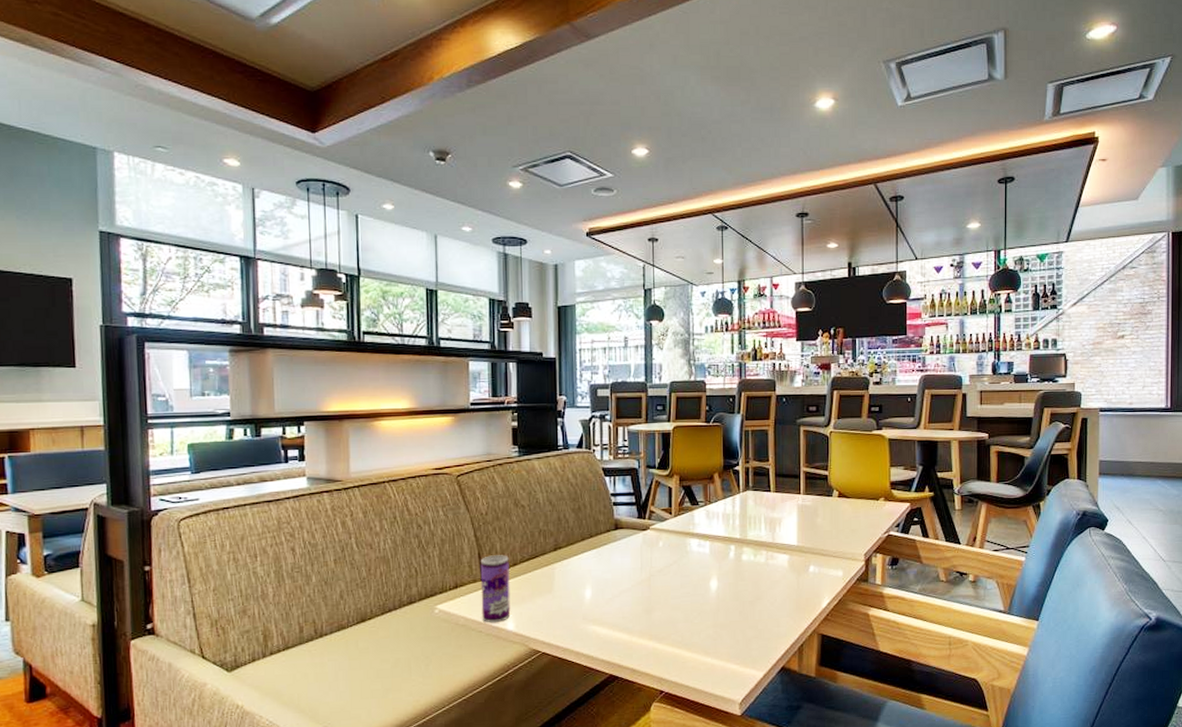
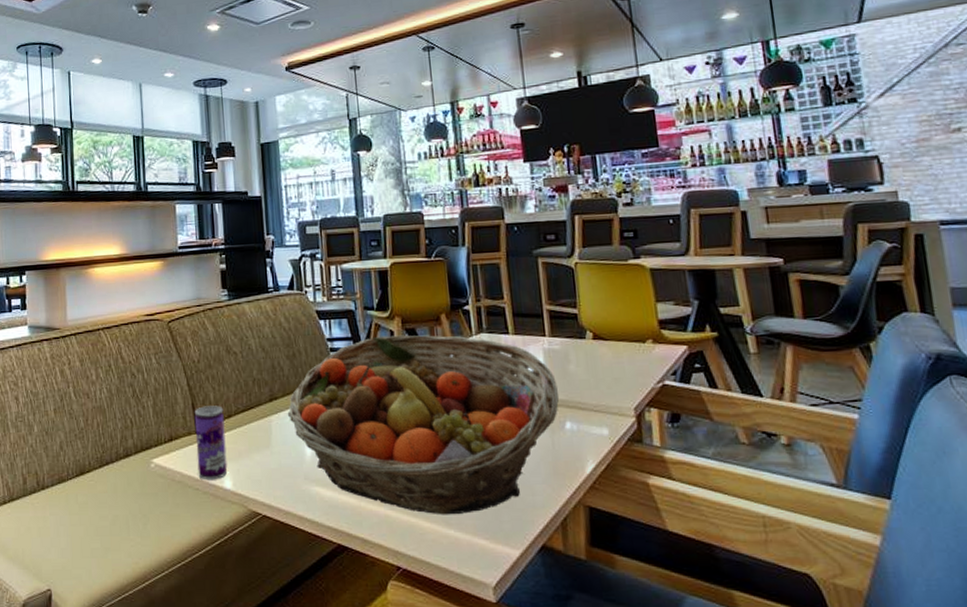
fruit basket: none [570,491,807,646] -> present [287,334,559,515]

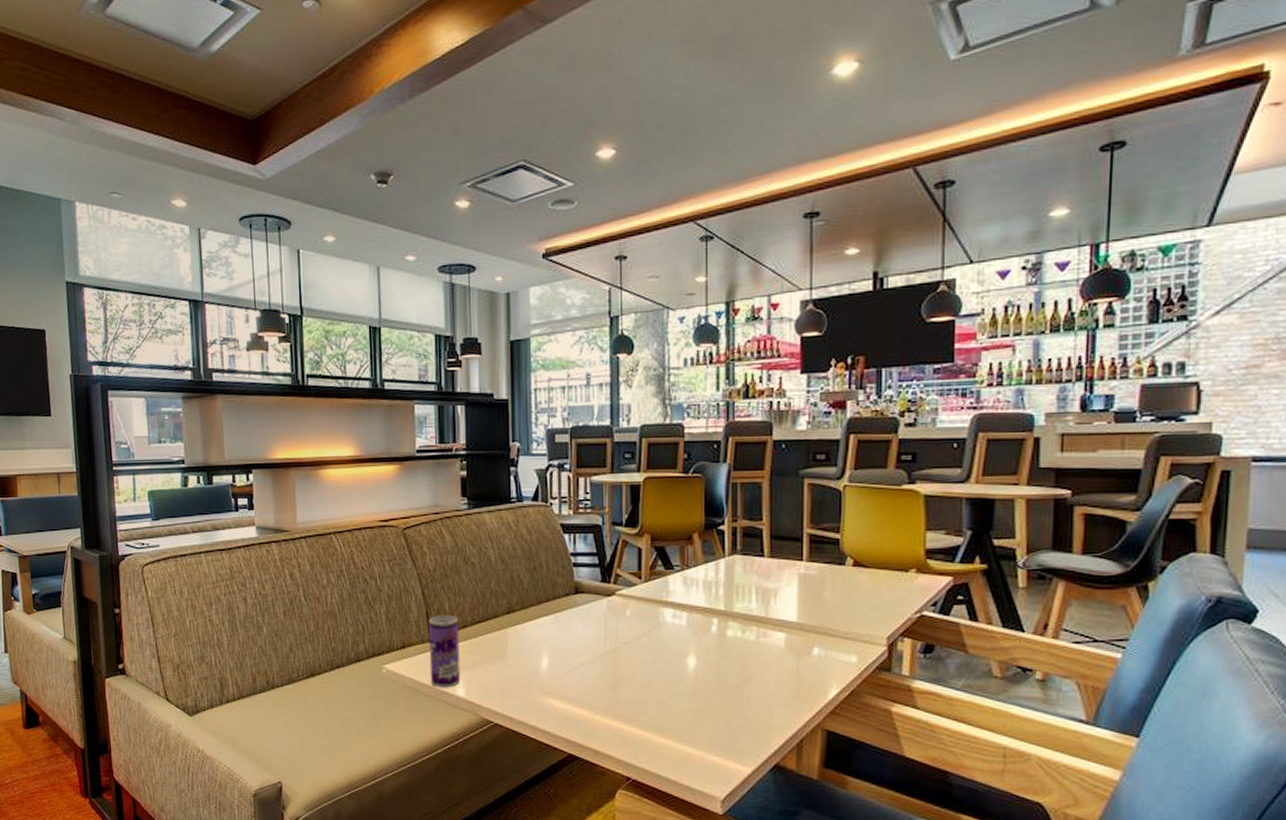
fruit basket: present [287,334,559,515] -> none [524,553,810,732]

